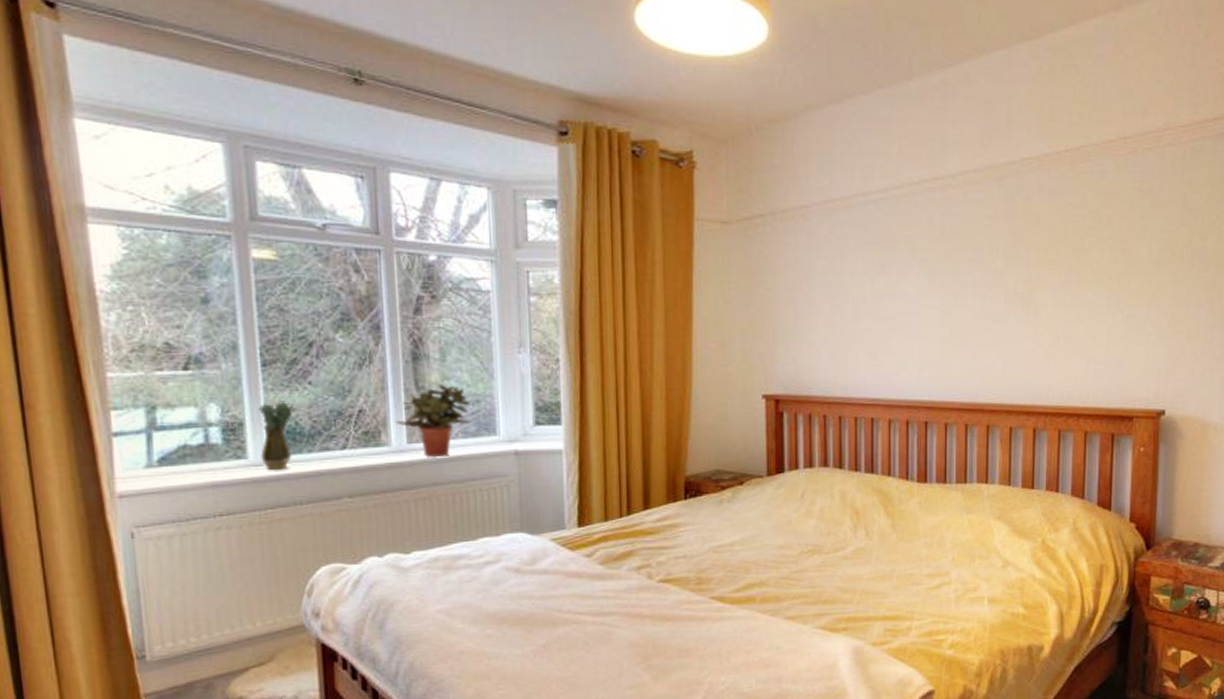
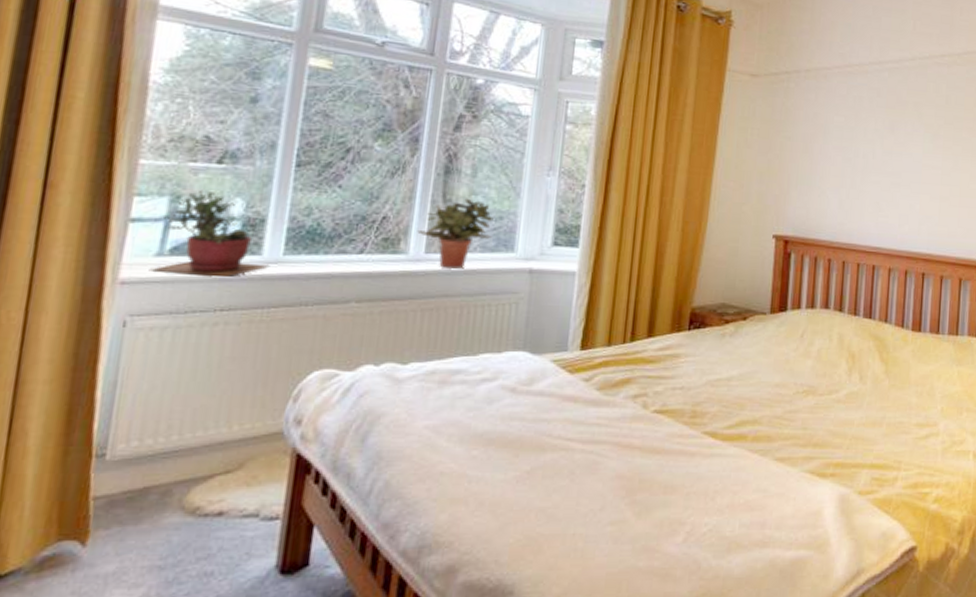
succulent plant: none [143,398,256,484] -> present [150,189,269,277]
vase: present [258,399,295,470] -> none [275,200,320,269]

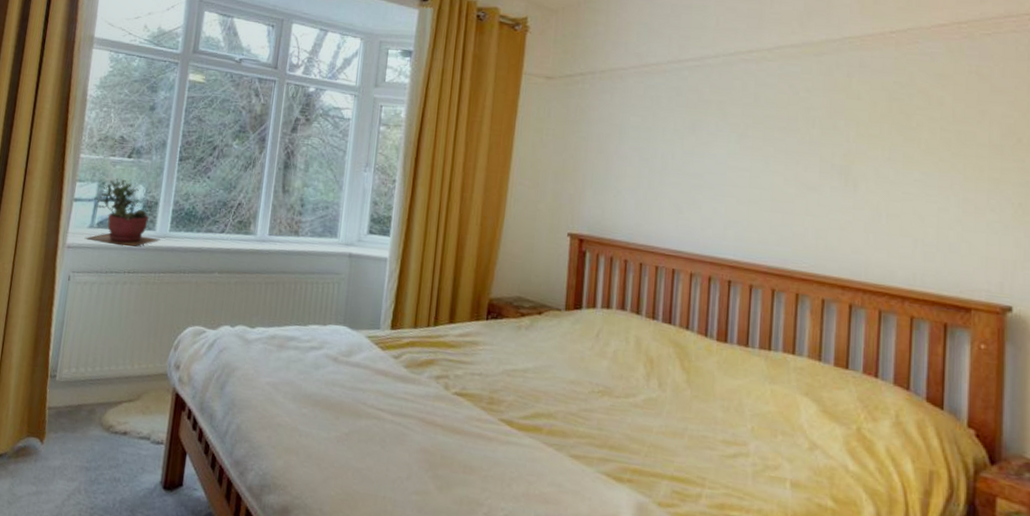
potted plant: present [417,198,494,269] -> none [263,189,321,250]

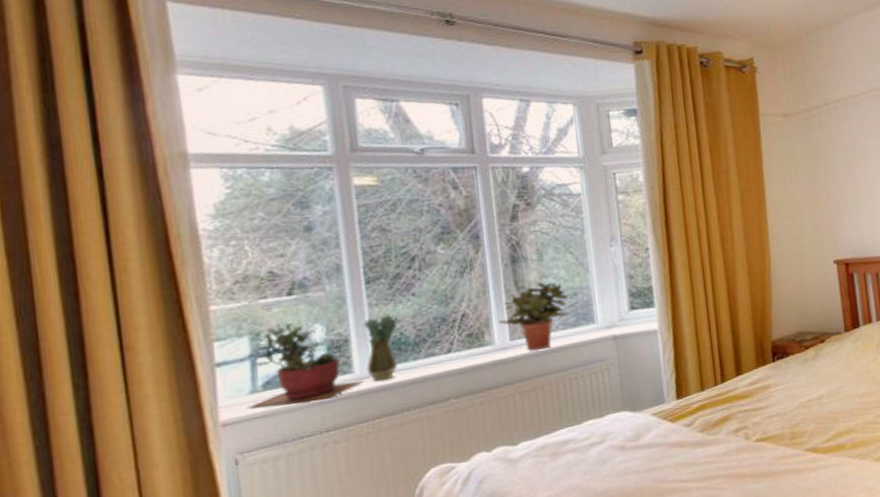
vase: none [164,187,194,243] -> present [363,312,399,381]
potted plant: none [263,189,321,250] -> present [498,281,570,351]

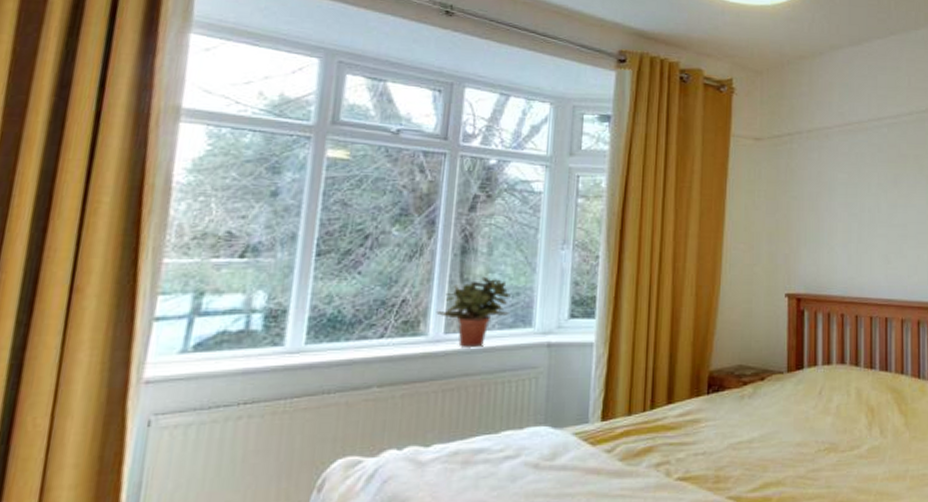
succulent plant: present [247,323,363,409] -> none [174,284,291,371]
vase: present [363,312,399,381] -> none [297,288,340,357]

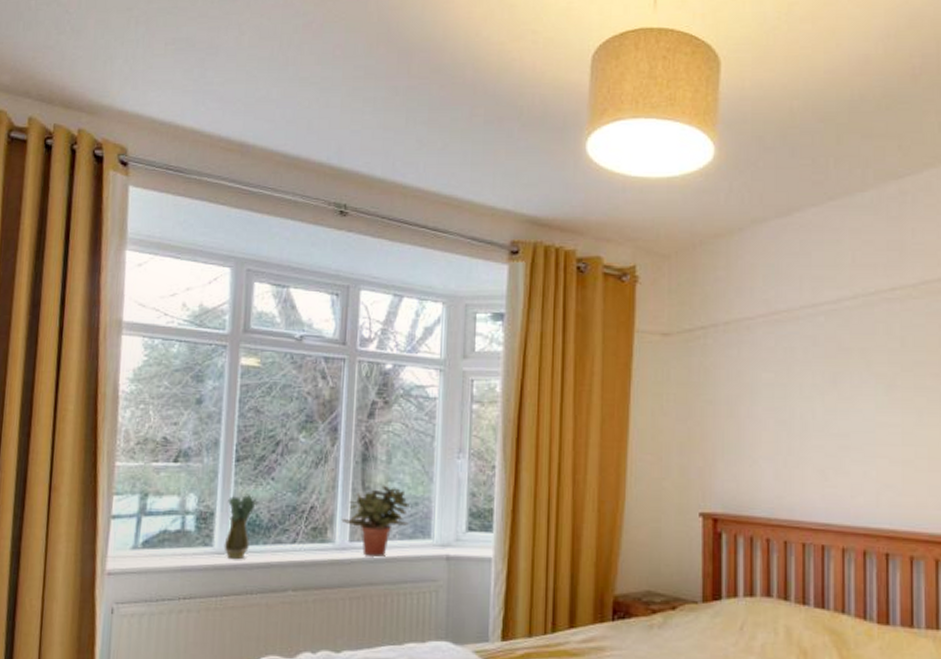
vase: none [297,288,340,357] -> present [224,492,257,559]

